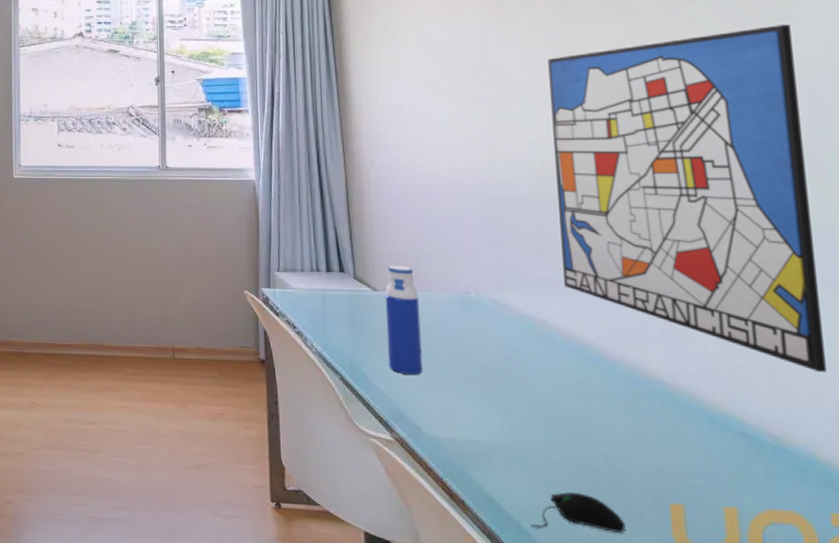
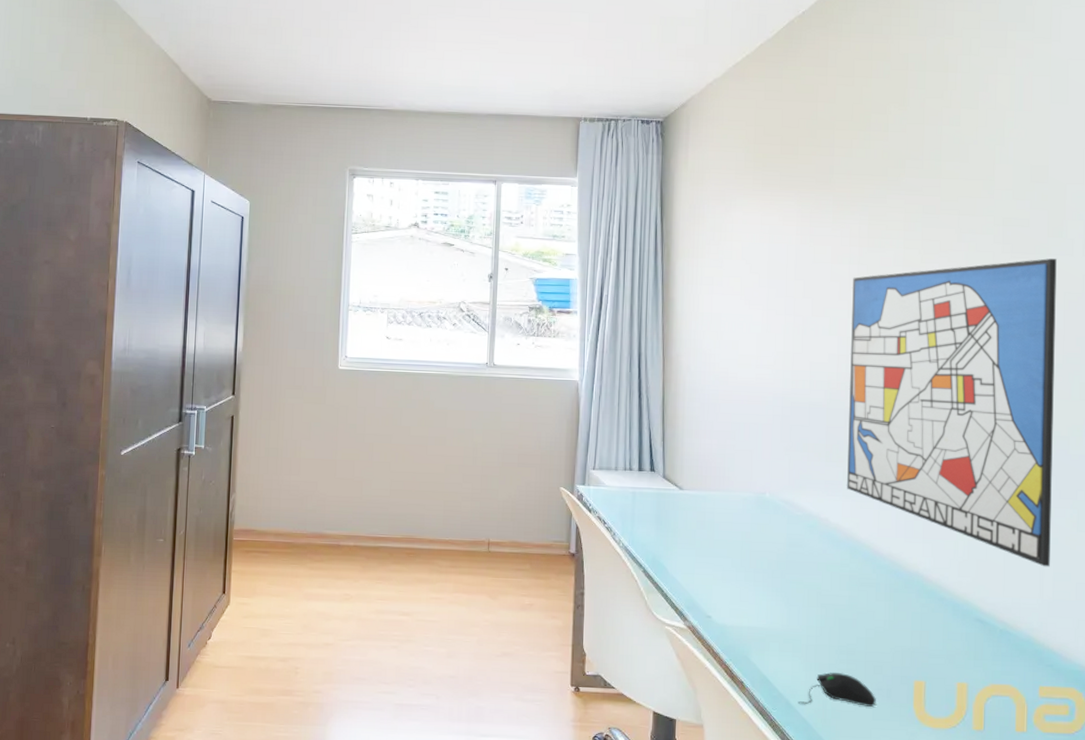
water bottle: present [384,265,423,376] -> none [687,466,720,569]

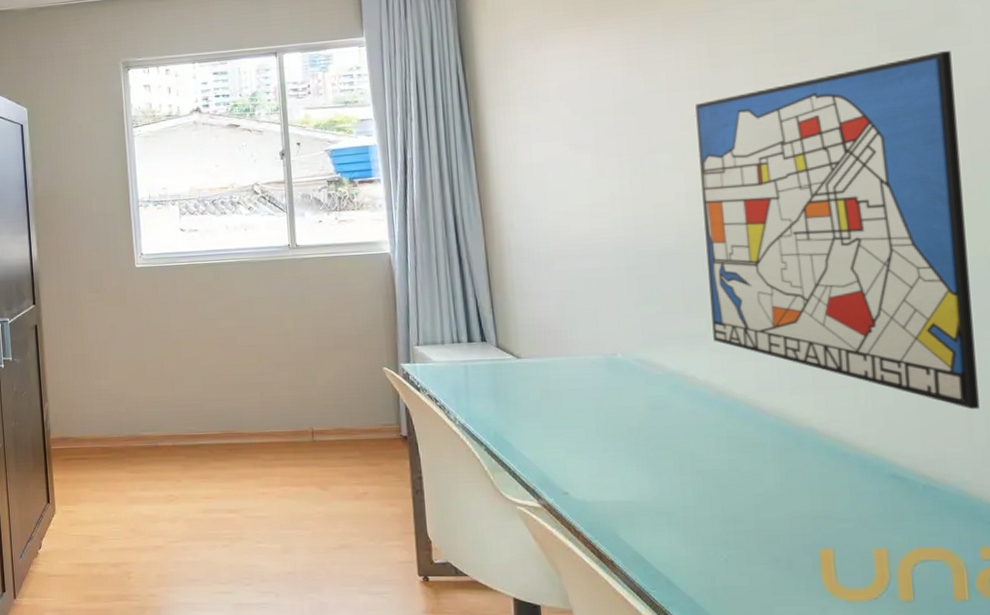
computer mouse: present [797,672,876,708] -> none [680,544,775,582]

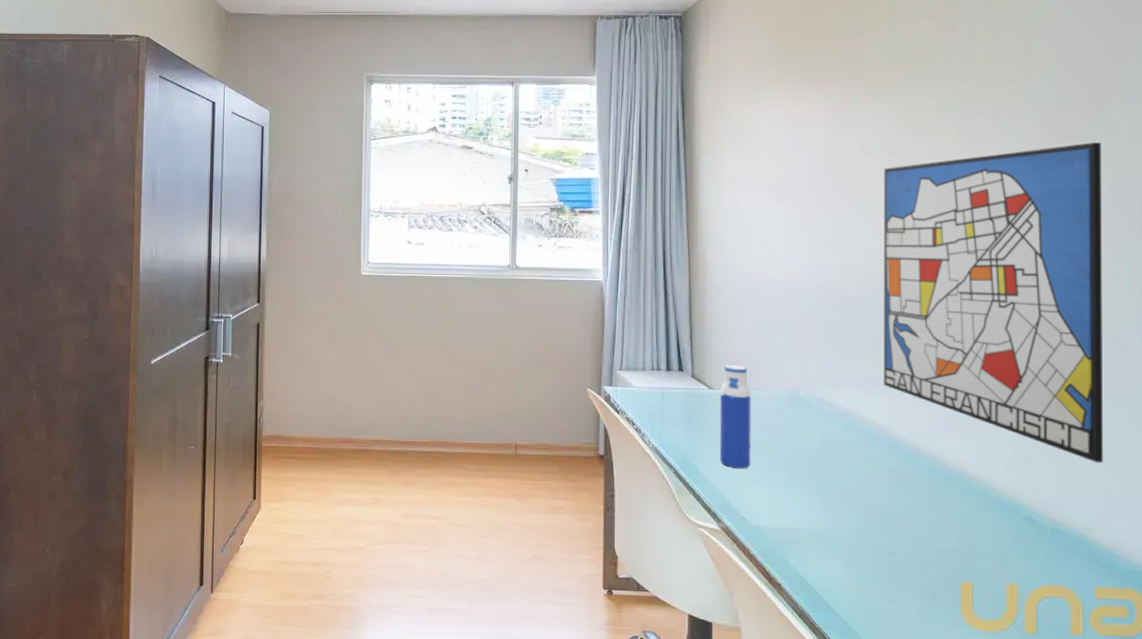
water bottle: none [528,330,570,441] -> present [719,364,751,469]

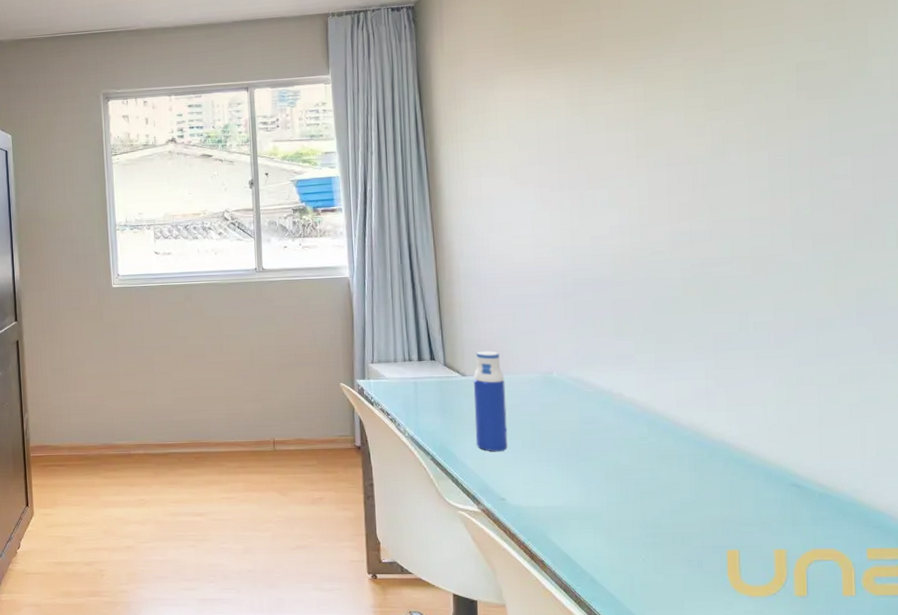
wall art: present [883,142,1103,463] -> none [631,100,872,426]

